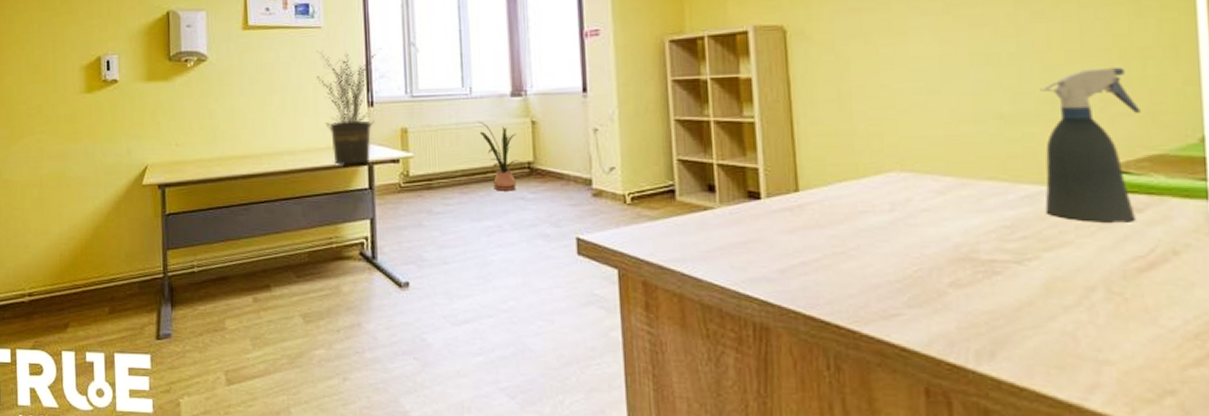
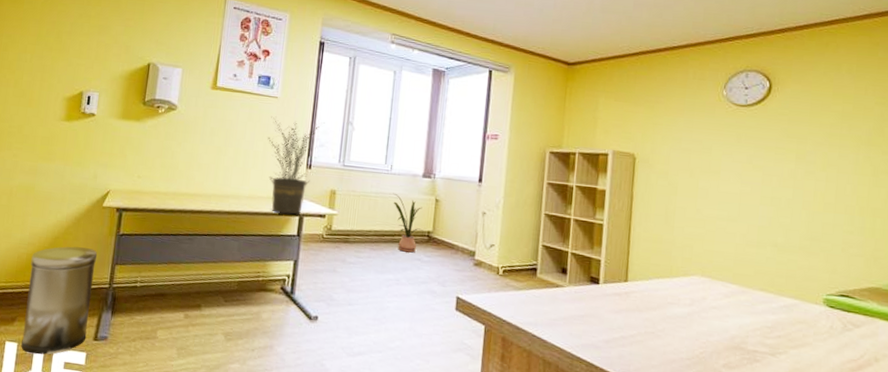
pedal bin: none [74,235,148,362] -> present [21,246,98,355]
spray bottle: present [1040,66,1142,223] -> none [795,218,868,335]

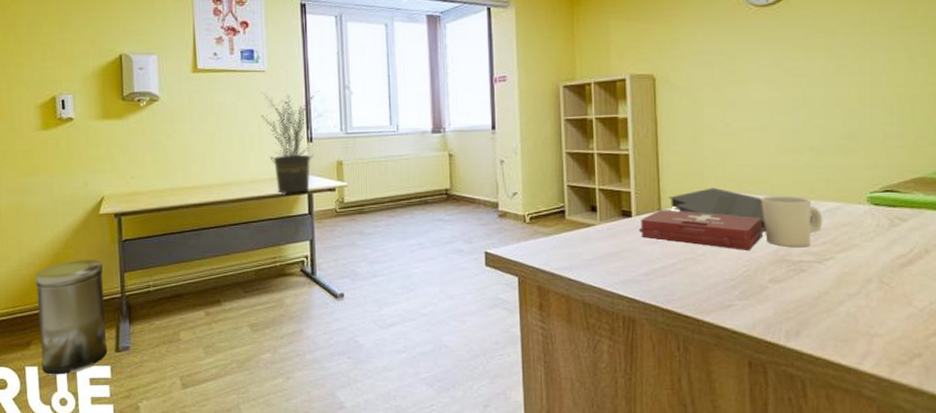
house plant: present [393,193,424,253] -> none [403,154,441,214]
first-aid kit: none [605,281,724,333] -> present [639,210,765,250]
papers: none [635,267,770,317] -> present [668,187,812,232]
mug: none [722,283,780,338] -> present [761,196,823,248]

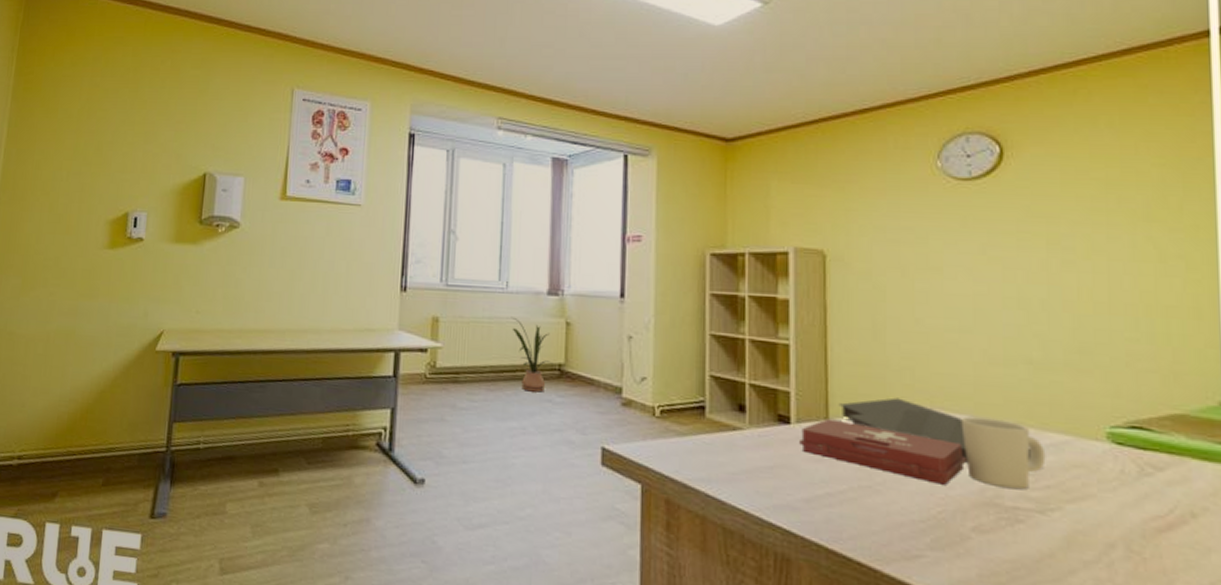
pedal bin: present [35,259,108,375] -> none [64,401,152,539]
potted plant: present [261,91,319,194] -> none [350,228,420,351]
house plant: none [403,154,441,214] -> present [511,317,553,393]

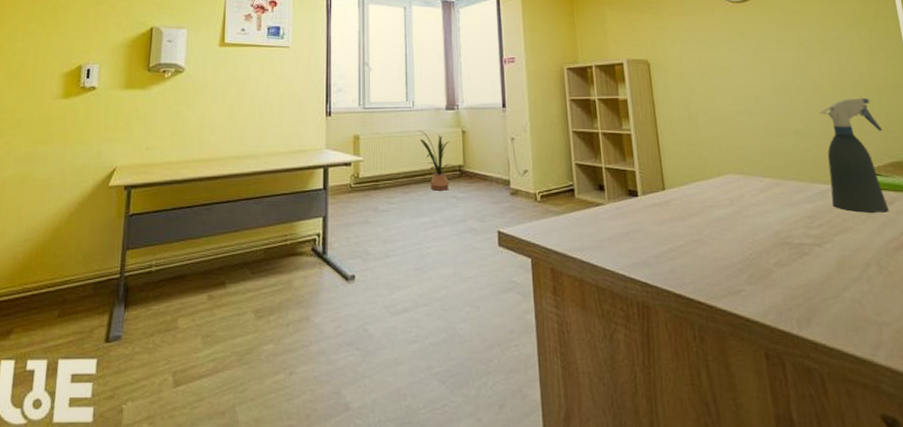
first-aid kit: present [800,419,967,485] -> none [646,189,764,232]
papers: present [838,397,1031,463] -> none [671,168,807,213]
mug: present [961,416,1046,490] -> none [756,177,817,230]
spray bottle: none [1069,322,1165,481] -> present [819,97,889,213]

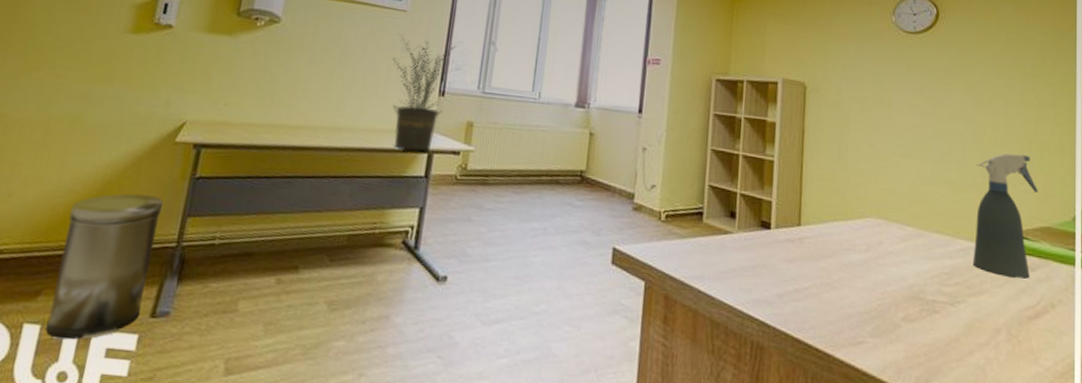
pedal bin: none [19,235,106,371] -> present [45,193,164,340]
potted plant: none [282,66,340,168] -> present [392,33,462,152]
house plant: present [418,130,454,191] -> none [540,125,576,196]

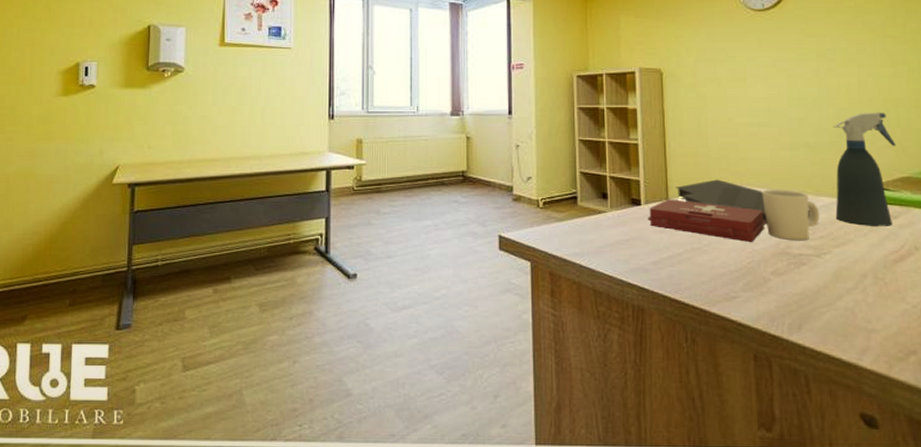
pedal bin: present [45,193,164,340] -> none [35,230,112,353]
potted plant: present [392,33,462,152] -> none [284,68,343,171]
first-aid kit: none [777,225,901,282] -> present [648,199,767,242]
papers: none [809,208,947,264] -> present [675,179,810,224]
mug: none [898,225,957,286] -> present [762,190,820,241]

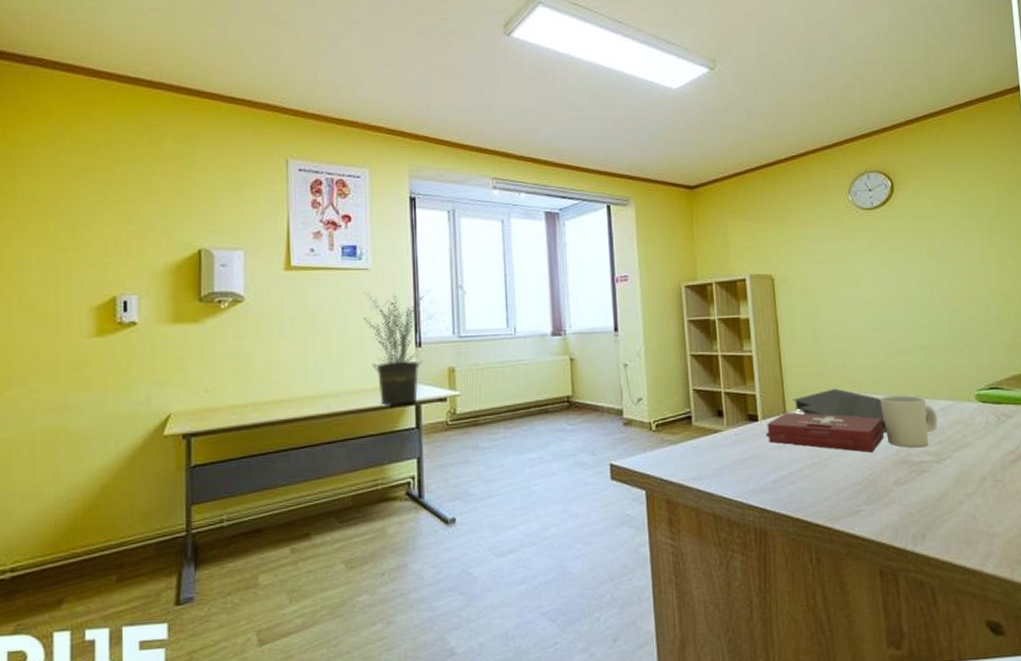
potted plant: none [284,68,343,171] -> present [363,290,430,406]
spray bottle: present [833,112,896,226] -> none [946,309,1008,428]

